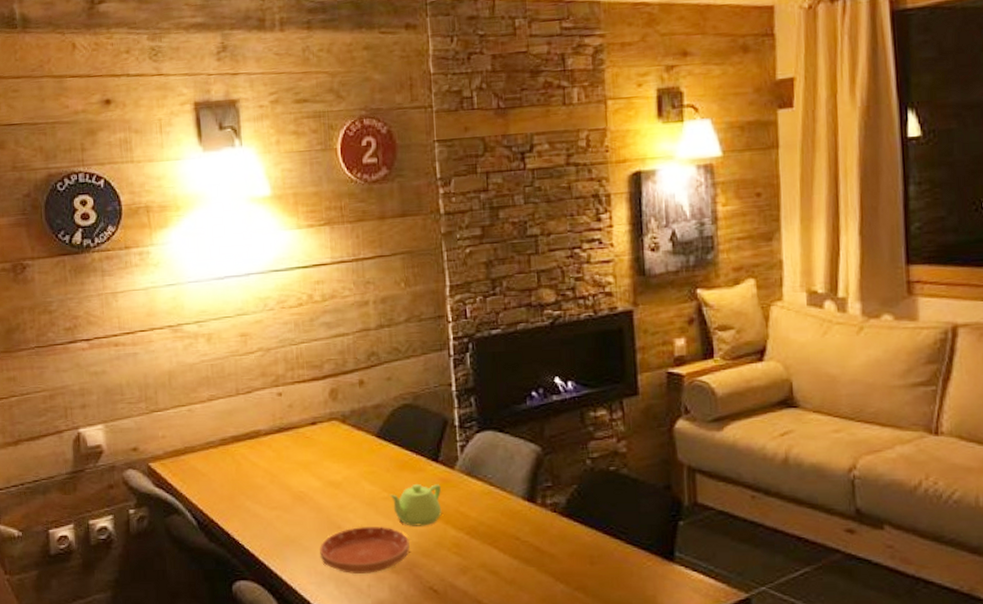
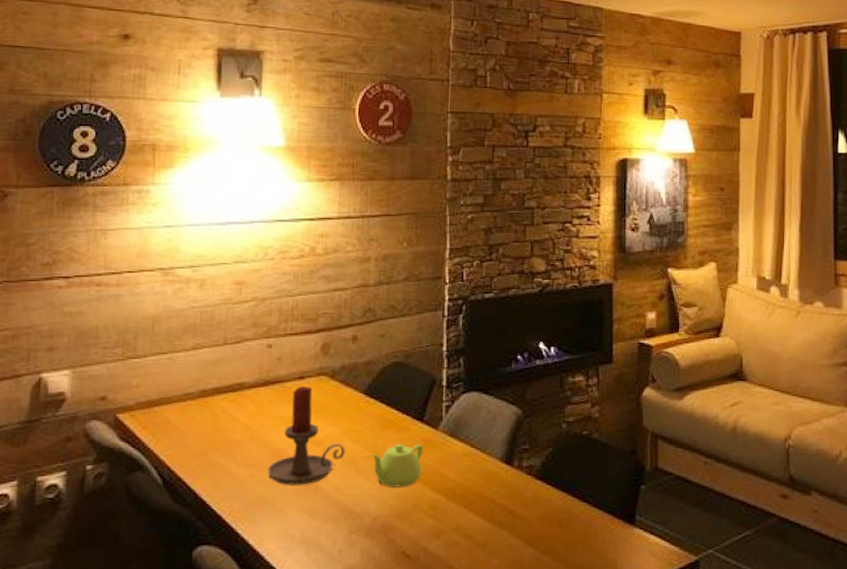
candle holder: none [292,431,364,525] -> present [268,386,345,485]
saucer: present [320,527,410,574] -> none [292,488,386,537]

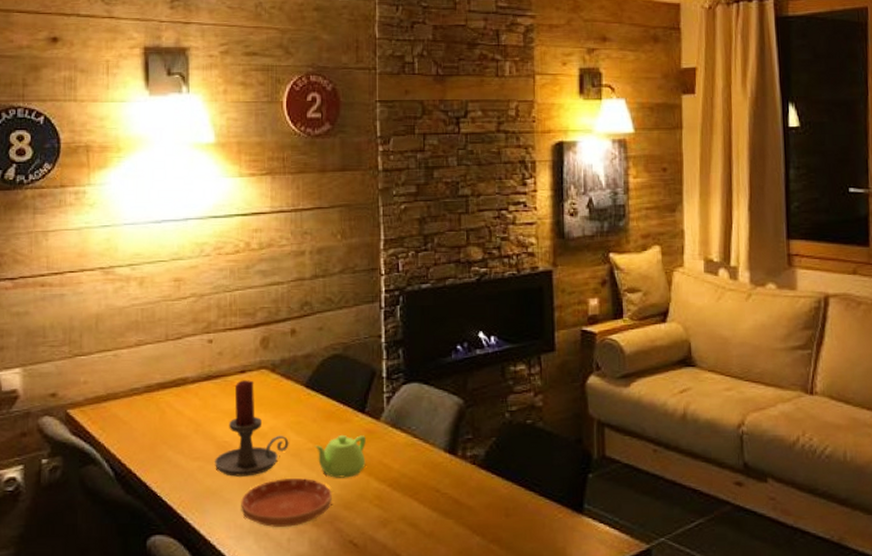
saucer: none [292,488,386,537] -> present [241,478,332,527]

